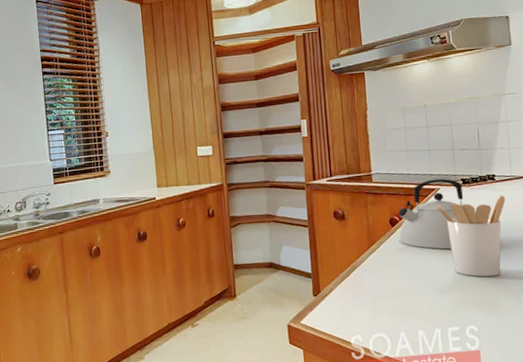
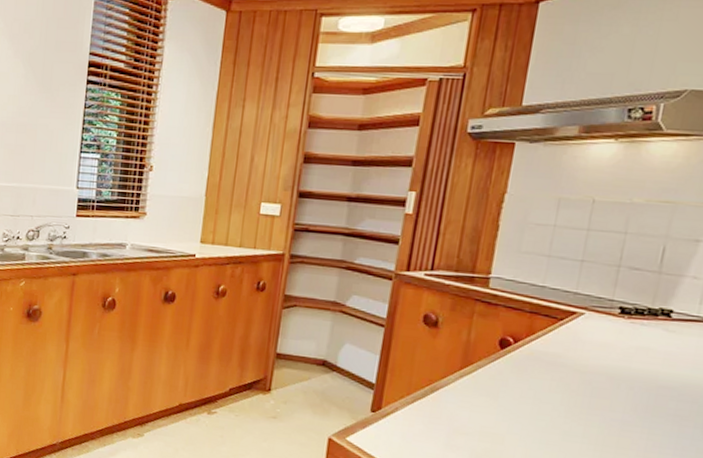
kettle: present [398,178,464,250] -> none [506,299,619,393]
utensil holder: present [435,195,505,277] -> none [571,334,680,441]

